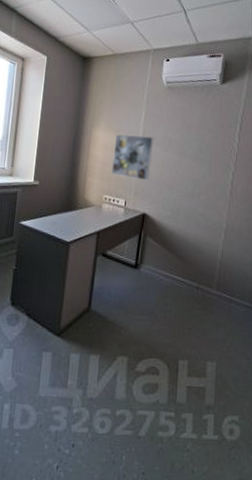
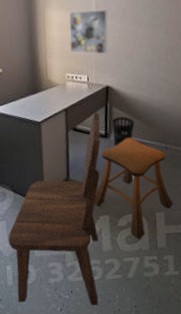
dining chair: none [9,239,133,467] -> present [8,112,101,306]
stool: none [113,271,198,390] -> present [94,137,173,239]
wastebasket: none [143,247,168,279] -> present [112,116,135,147]

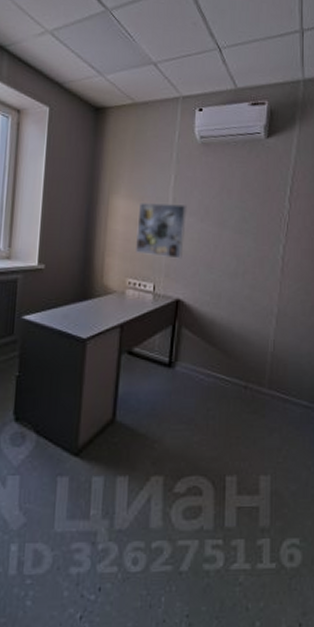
dining chair: present [8,112,101,306] -> none [19,332,165,613]
stool: present [94,137,173,239] -> none [145,370,249,514]
wastebasket: present [112,116,135,147] -> none [179,340,208,380]

